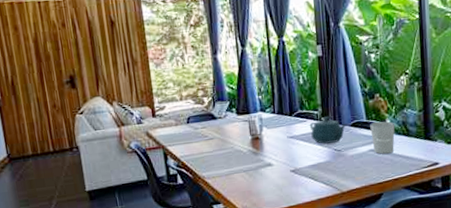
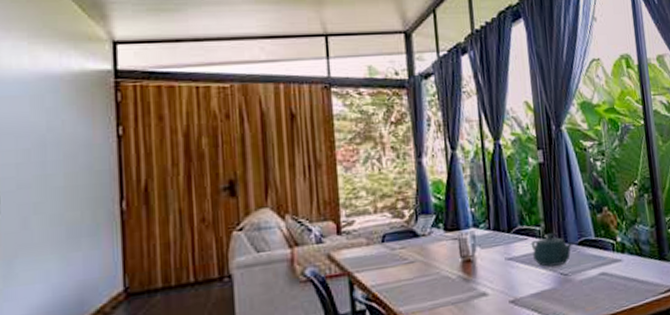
cup: present [370,121,395,154] -> none [599,239,628,279]

